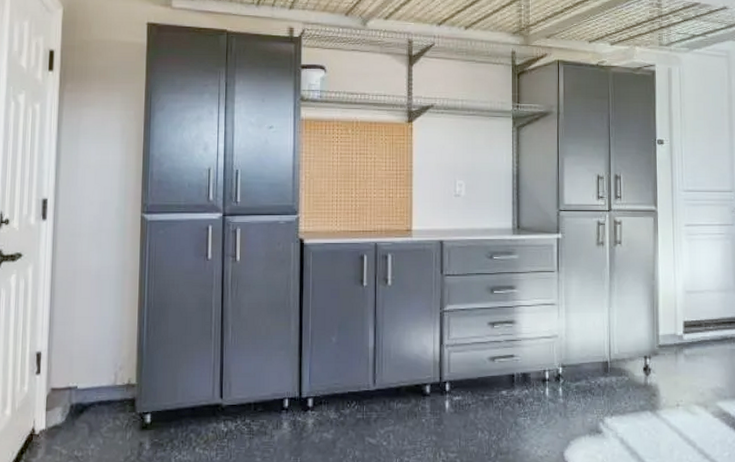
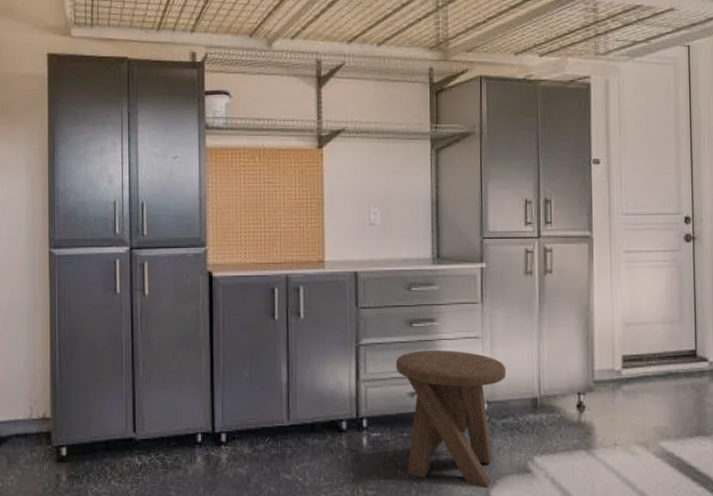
music stool: none [477,316,580,448] -> present [395,350,507,488]

